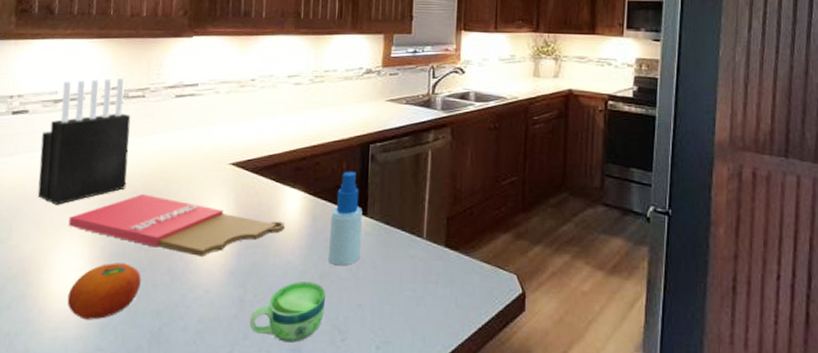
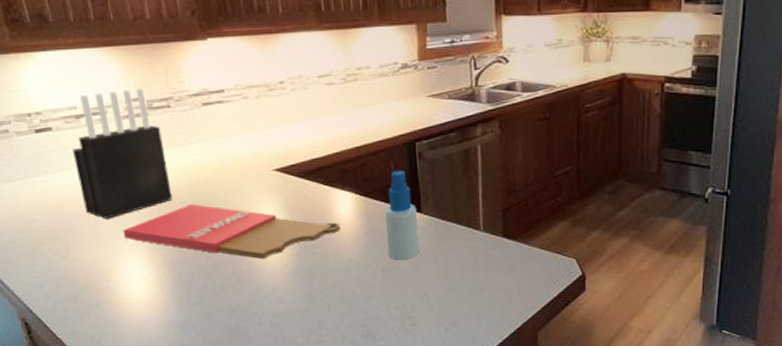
fruit: present [67,263,142,320] -> none [141,269,210,321]
cup: present [249,281,325,343] -> none [320,276,392,329]

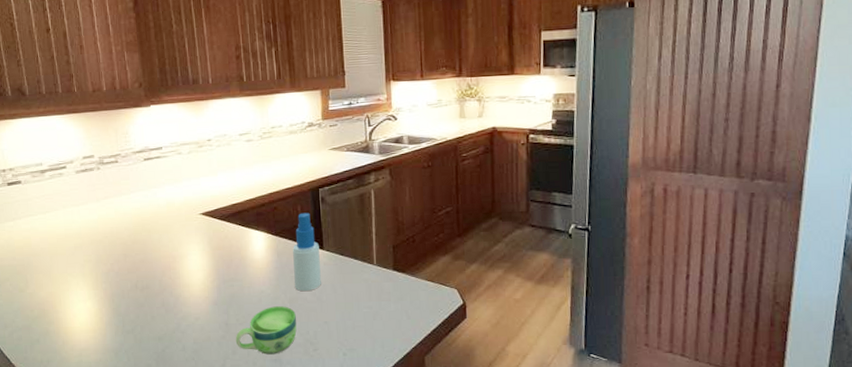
knife block: present [72,88,173,219] -> none [36,147,115,258]
cutting board: present [123,204,340,259] -> none [72,244,254,291]
cup: none [320,276,392,329] -> present [235,306,297,355]

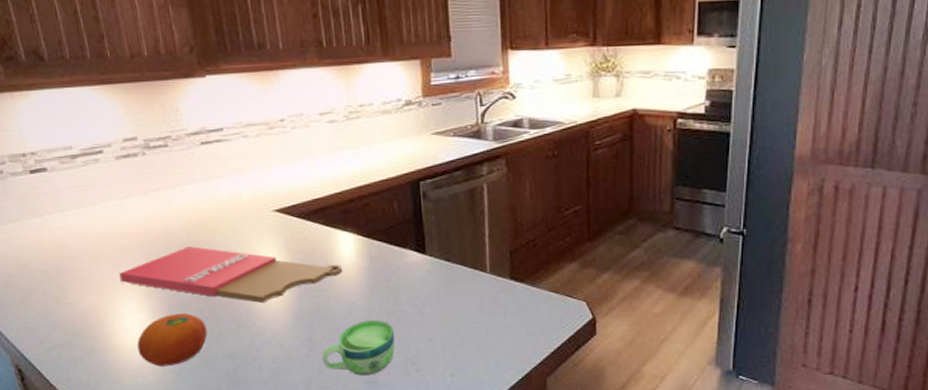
cutting board: none [72,244,254,291] -> present [119,246,342,303]
fruit: none [83,301,142,347] -> present [137,313,208,367]
spray bottle: present [293,212,321,292] -> none [388,210,424,304]

